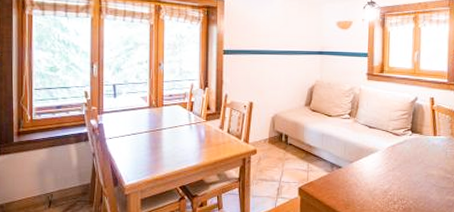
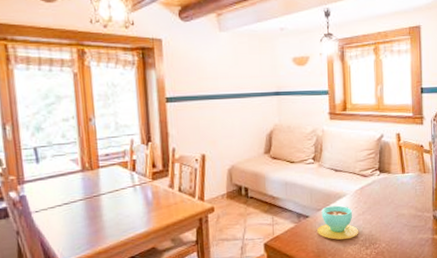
teacup: none [347,160,388,192] -> present [316,205,359,240]

